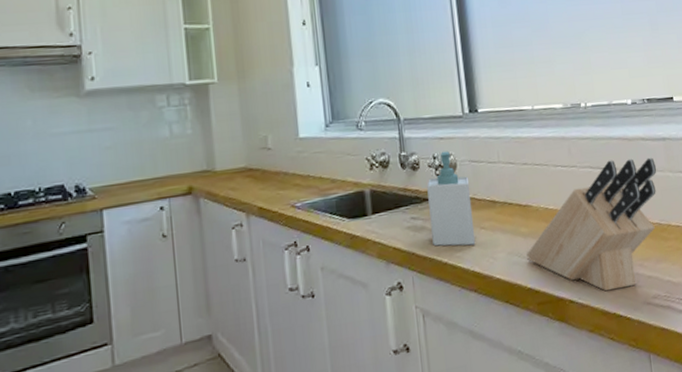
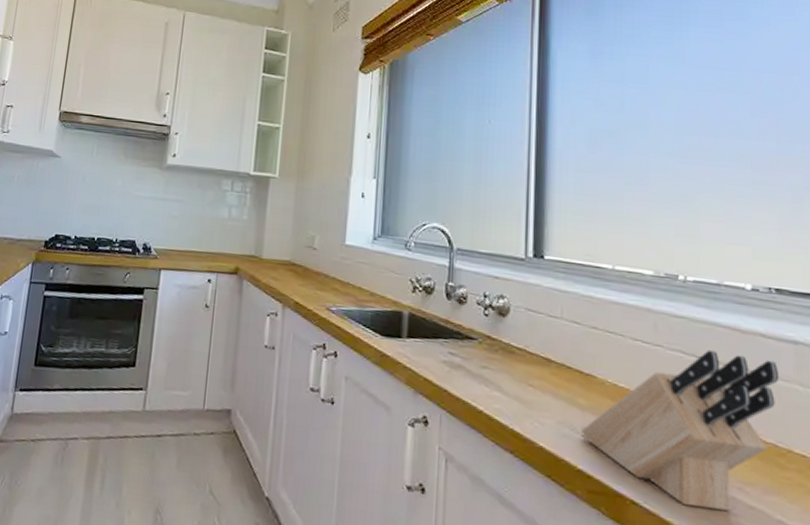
soap bottle: present [427,151,476,247] -> none [469,291,523,401]

